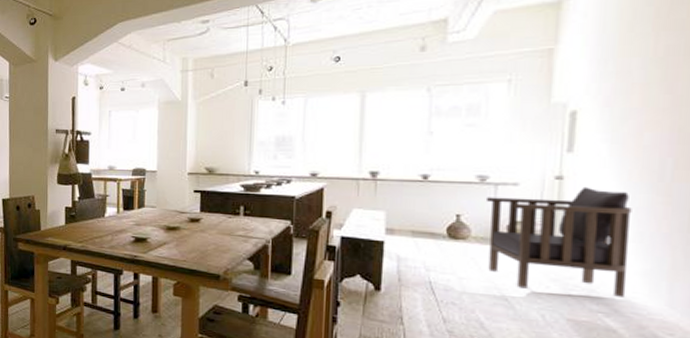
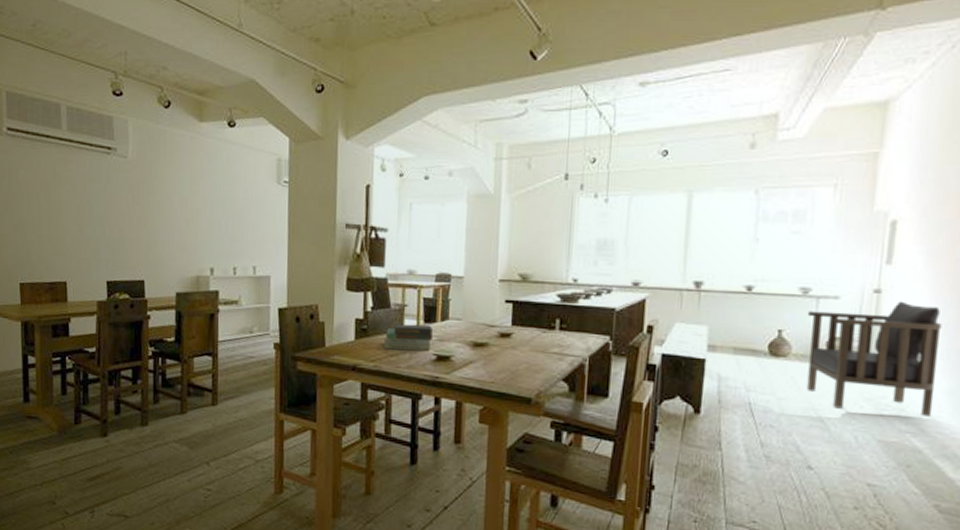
books: none [89,211,132,234] -> present [383,323,434,351]

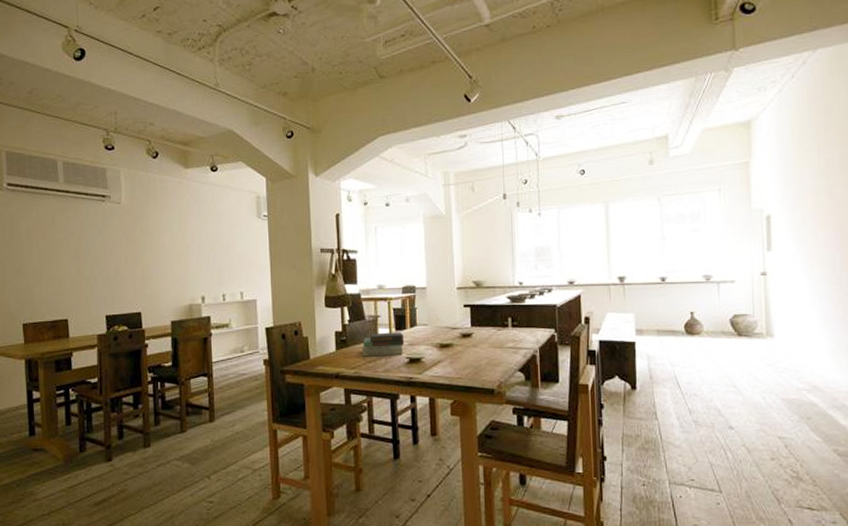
armchair: present [806,301,942,417] -> none [711,280,820,375]

